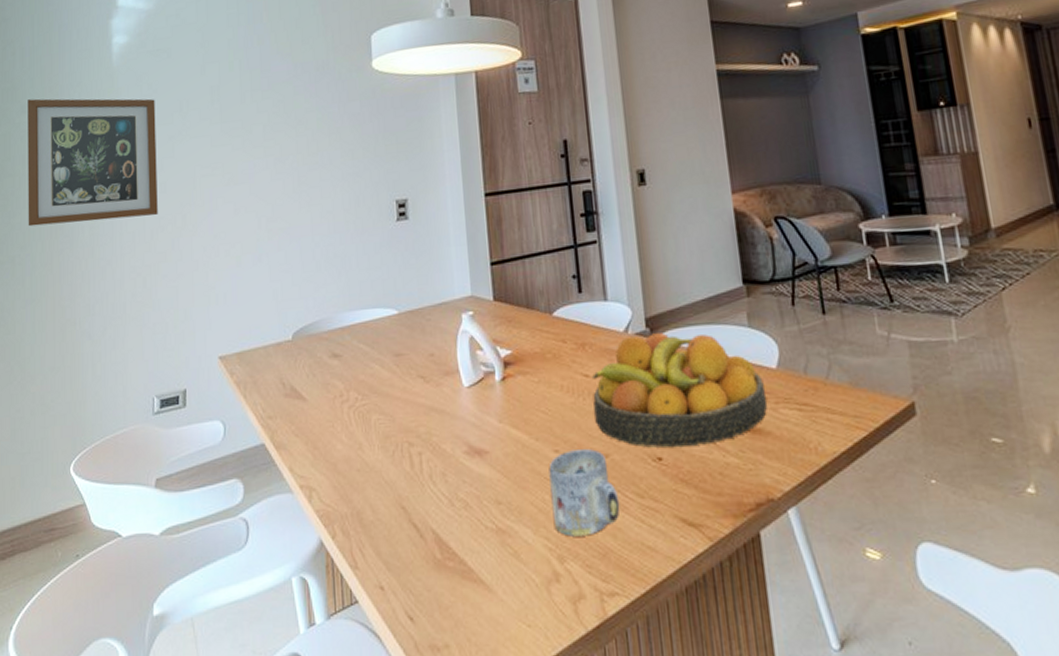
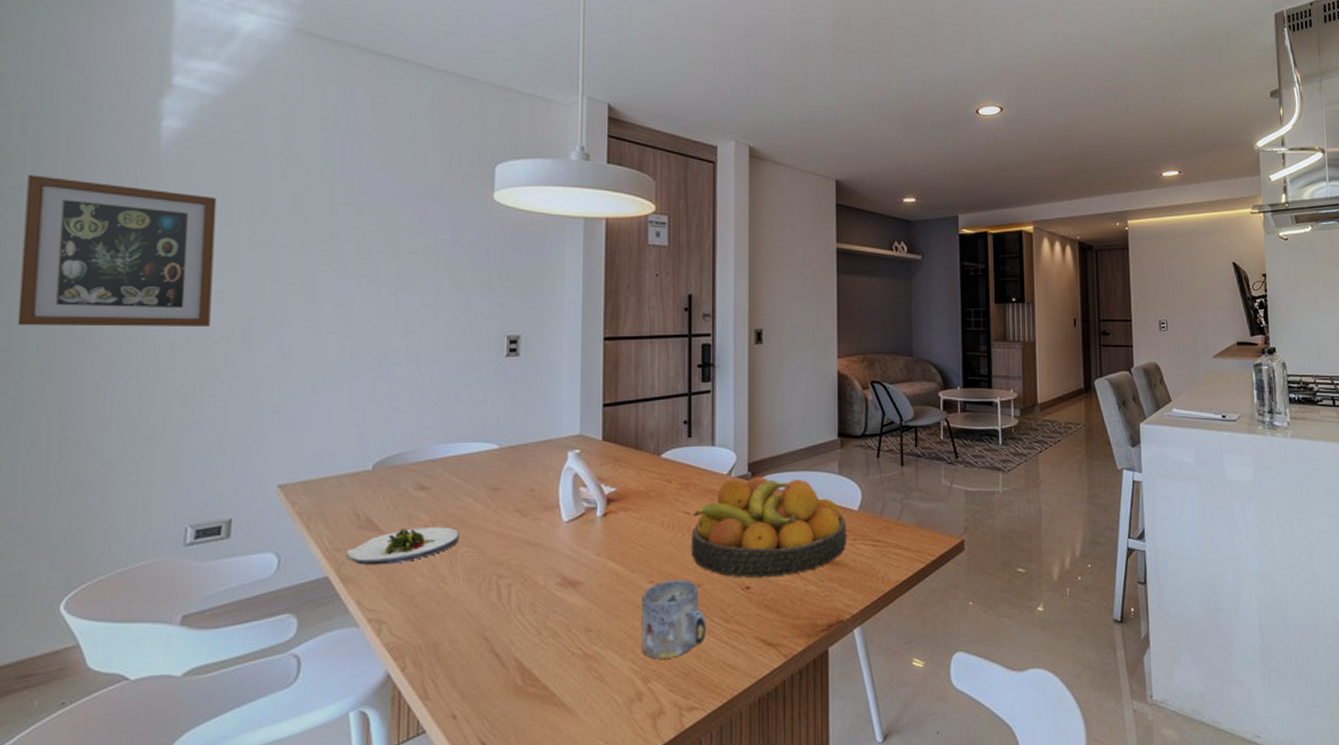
salad plate: none [277,394,371,433] -> present [346,527,459,565]

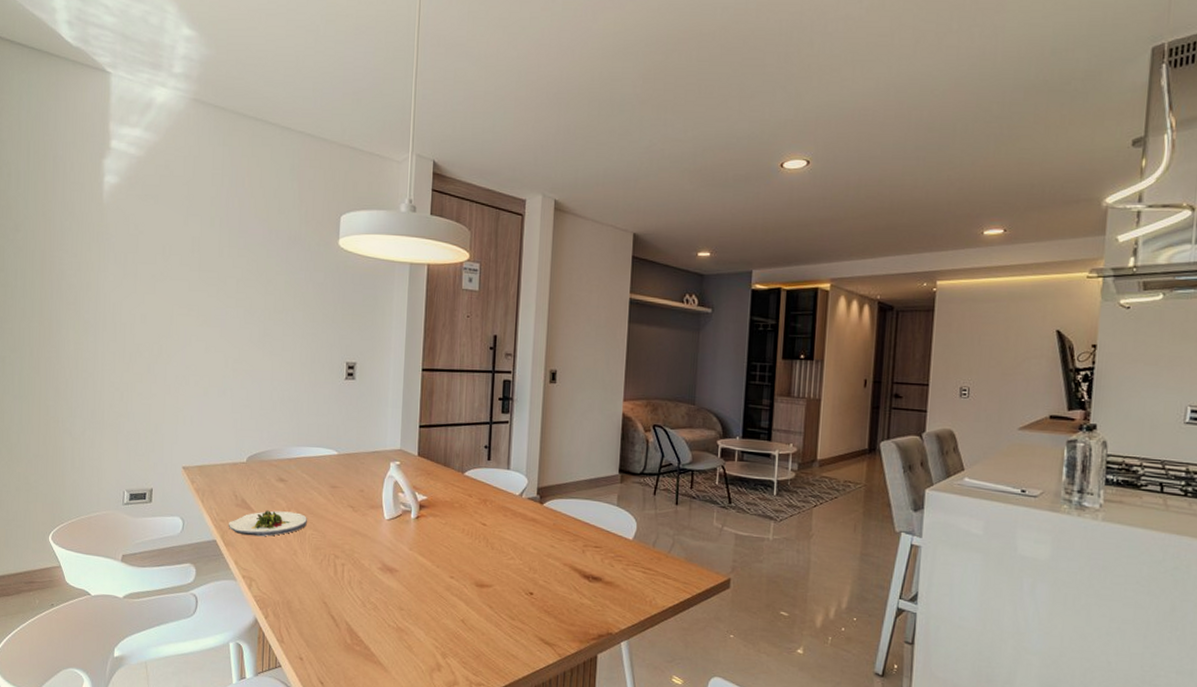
wall art: present [17,175,217,327] -> none [18,219,141,341]
mug: present [641,580,707,659] -> none [442,578,495,642]
fruit bowl: present [692,477,847,579] -> none [486,500,621,588]

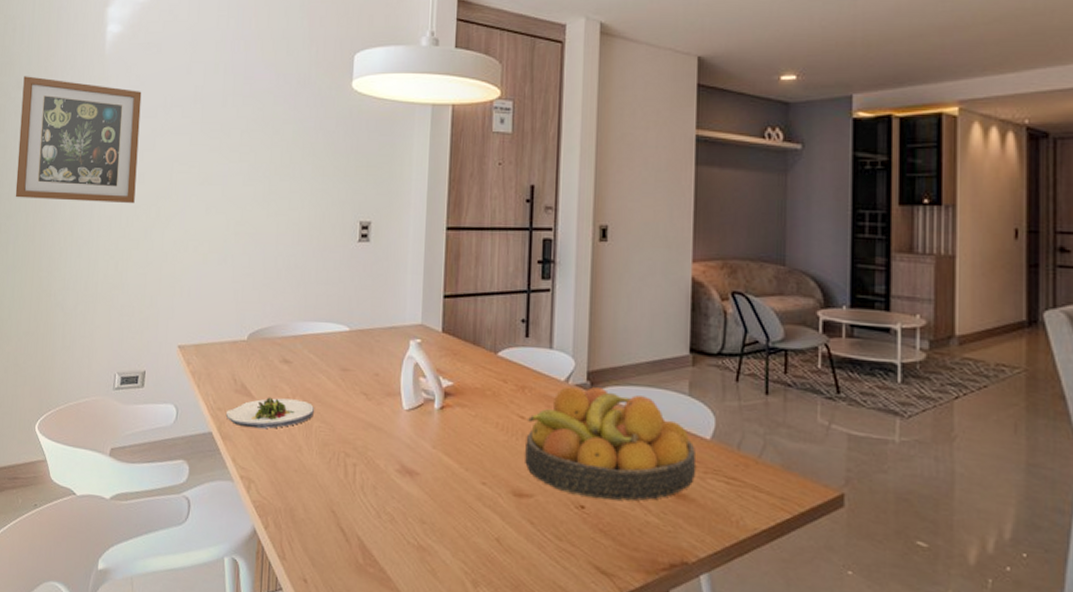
wall art: none [18,219,141,341] -> present [15,76,142,203]
fruit bowl: none [486,500,621,588] -> present [525,387,697,501]

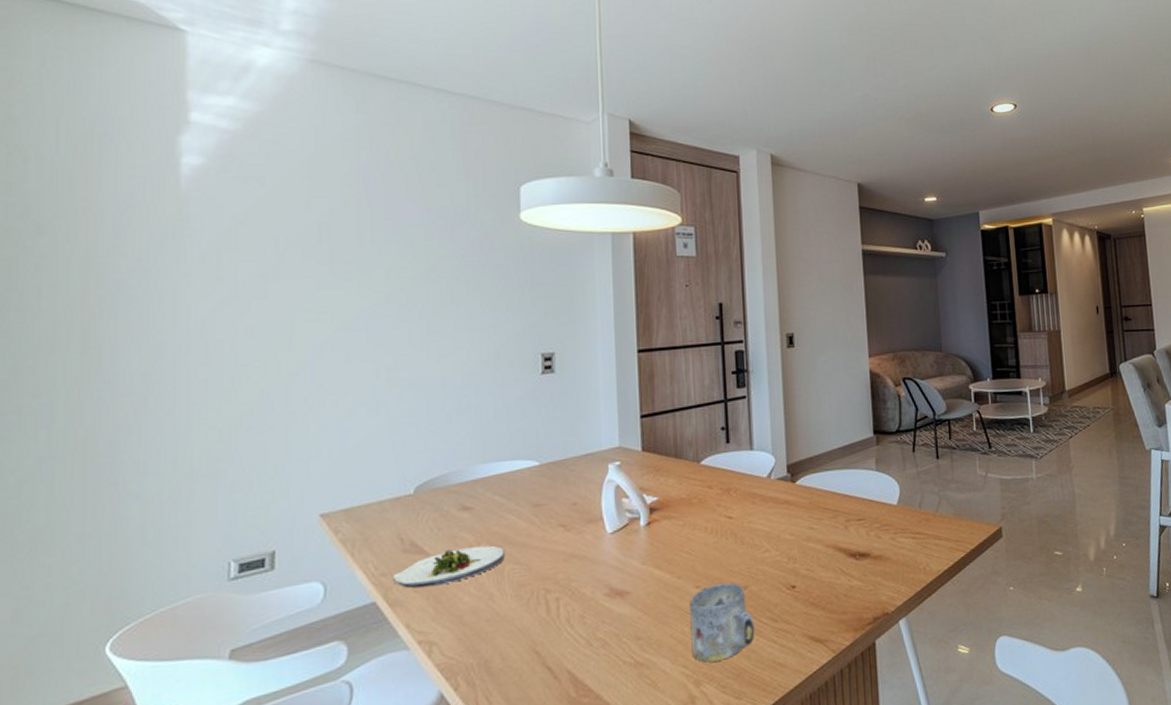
wall art: present [15,76,142,203] -> none [44,219,242,371]
mug: none [472,485,538,567] -> present [689,582,755,663]
fruit bowl: present [525,387,697,501] -> none [734,477,888,578]

